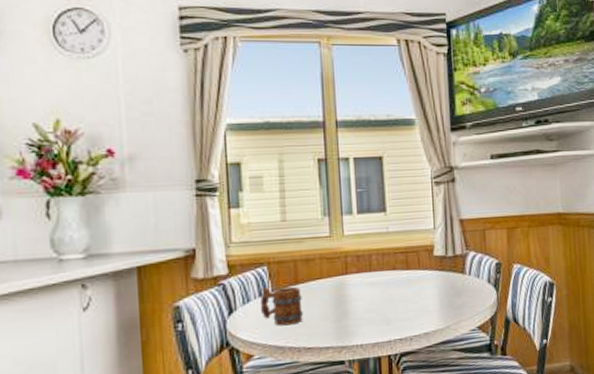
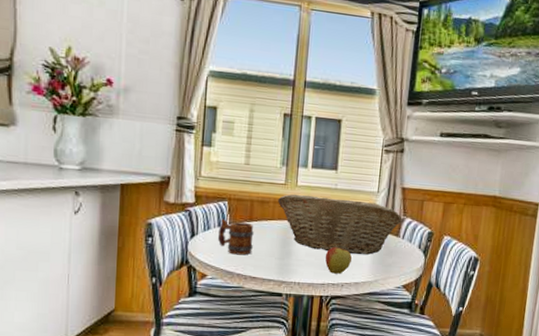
fruit basket: none [325,241,464,304] -> present [278,194,401,255]
apple: none [388,295,417,328] -> present [325,247,352,274]

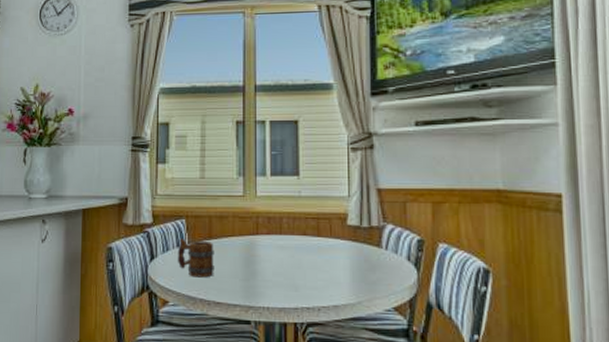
fruit basket: present [278,194,401,255] -> none [237,205,381,271]
apple: present [325,247,352,274] -> none [296,263,326,296]

